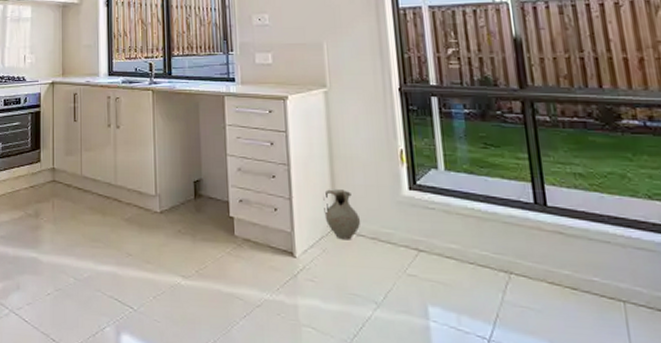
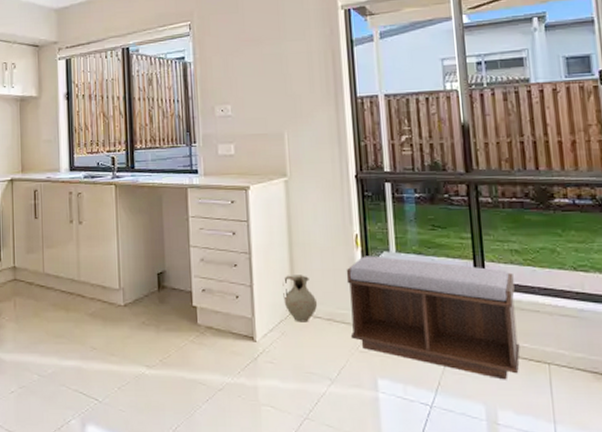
bench: none [391,172,590,317] -> present [346,256,520,380]

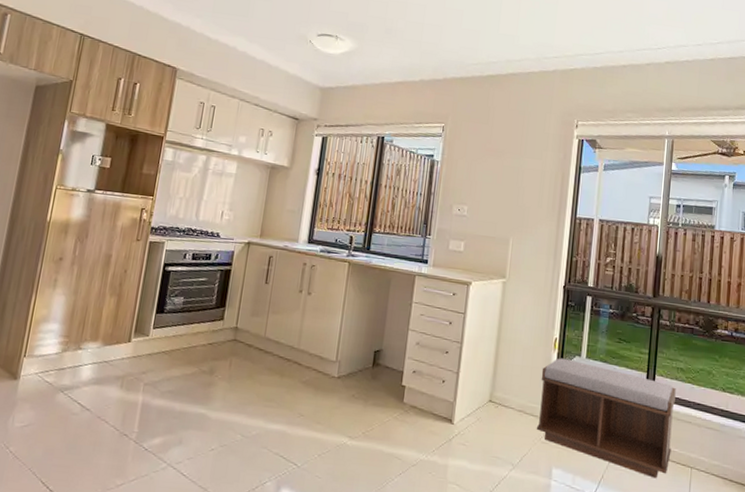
ceramic jug: present [282,275,318,323] -> none [484,367,513,412]

